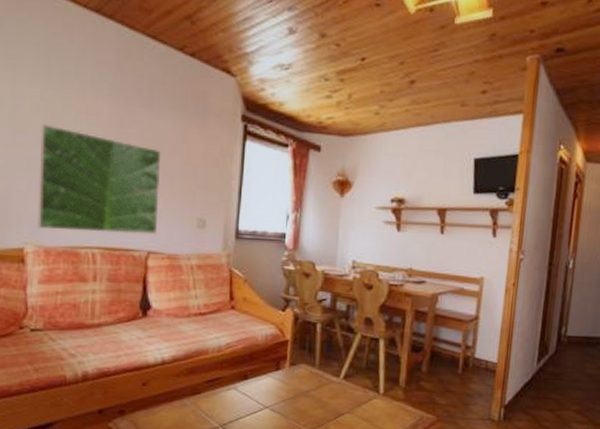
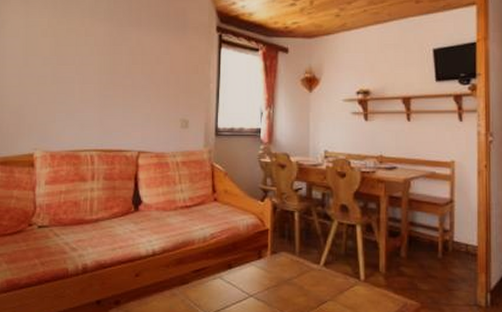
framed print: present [36,124,161,235] -> none [44,47,148,136]

